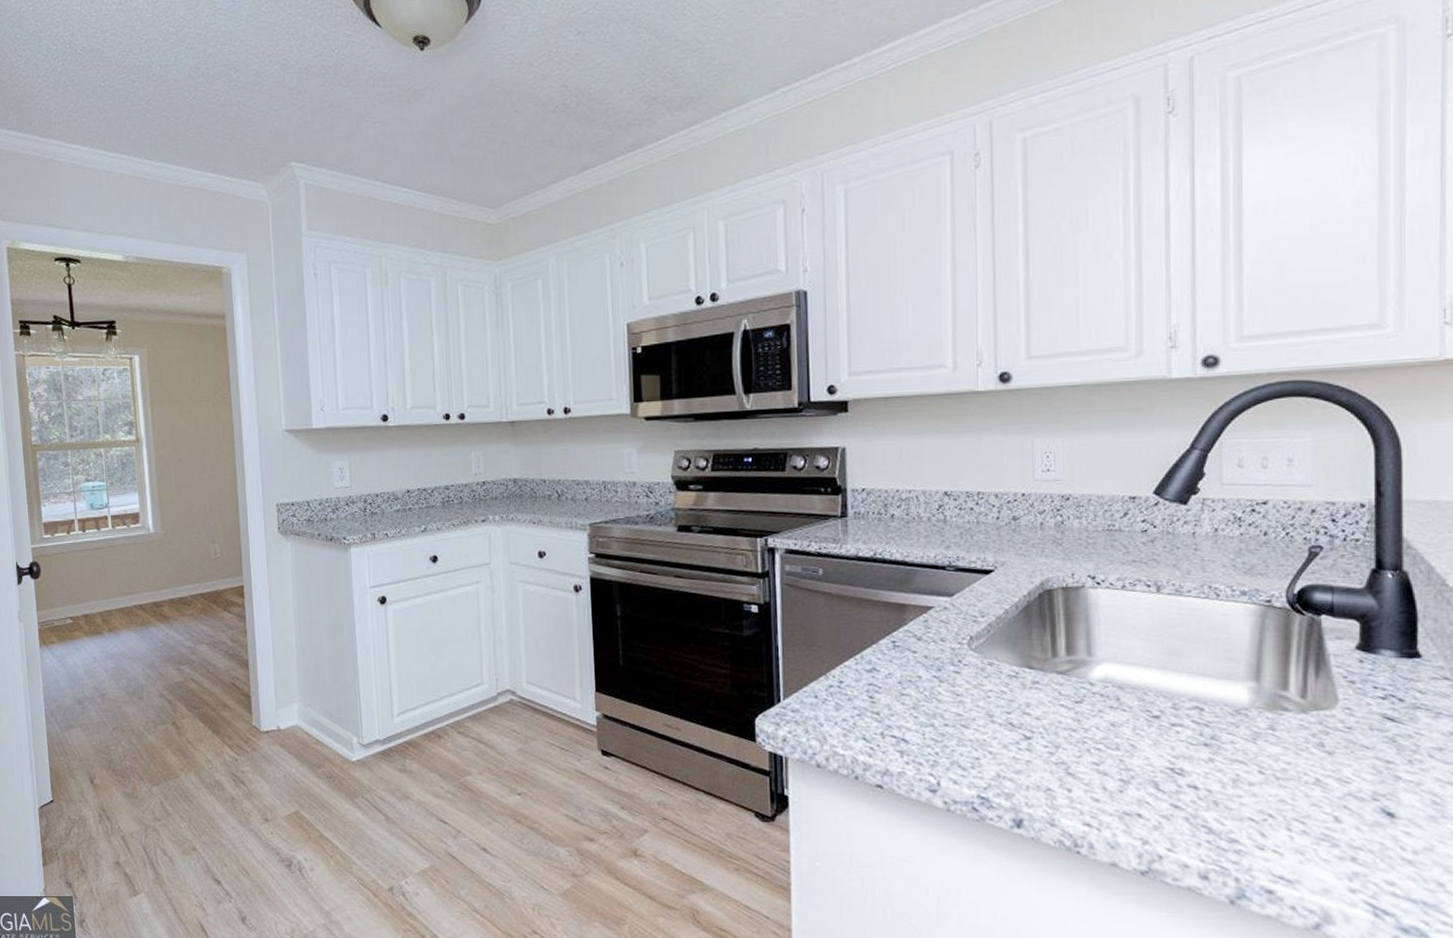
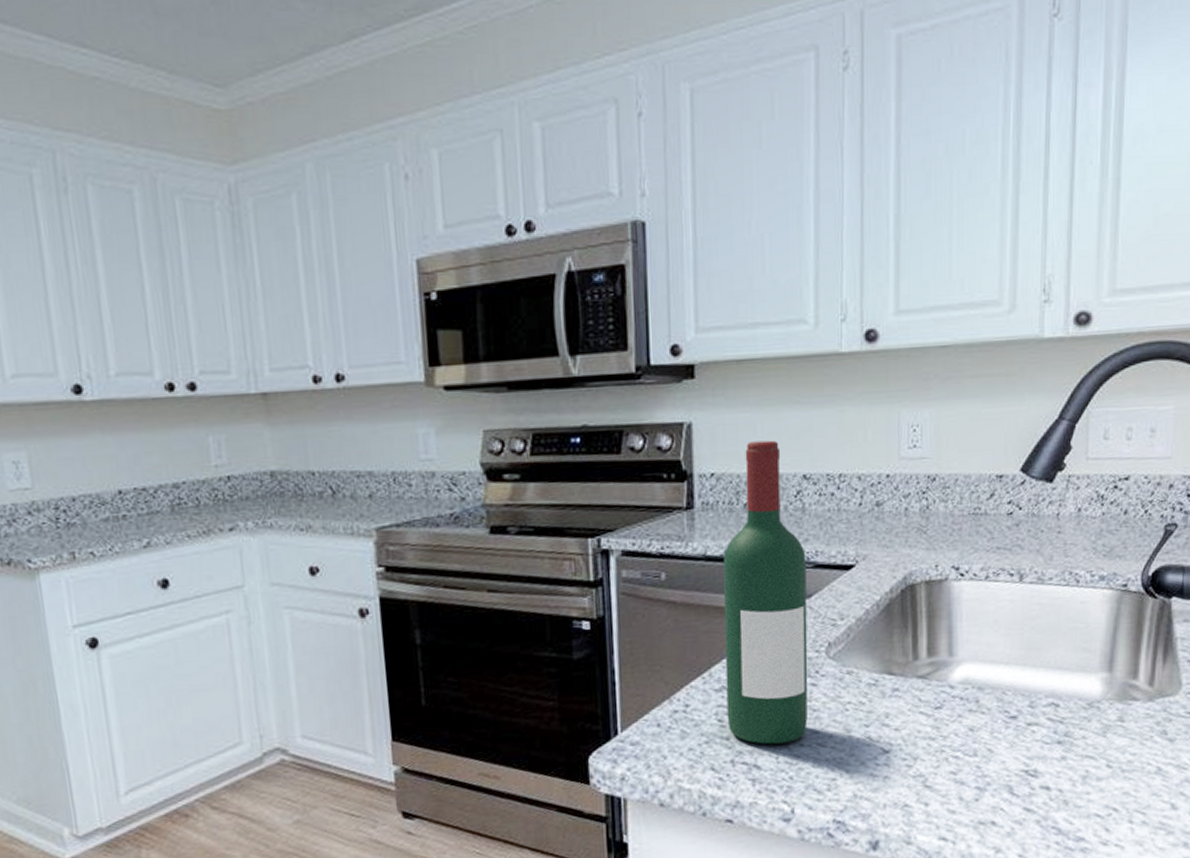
wine bottle: none [873,462,952,722] -> present [723,440,808,745]

